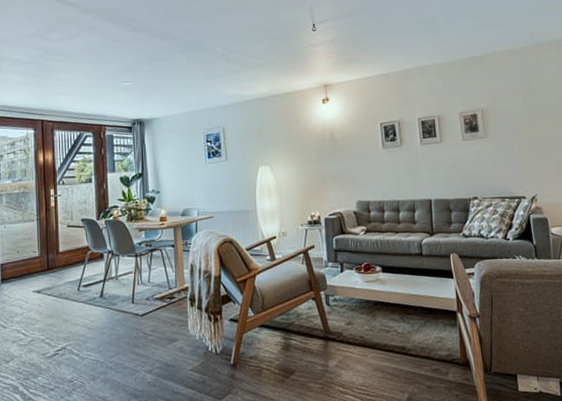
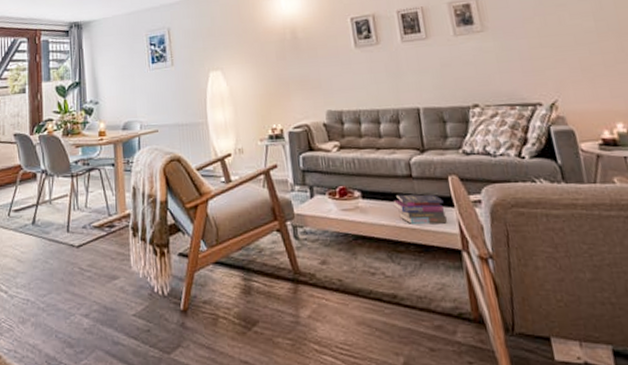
books: none [406,268,448,292] -> present [393,194,448,225]

